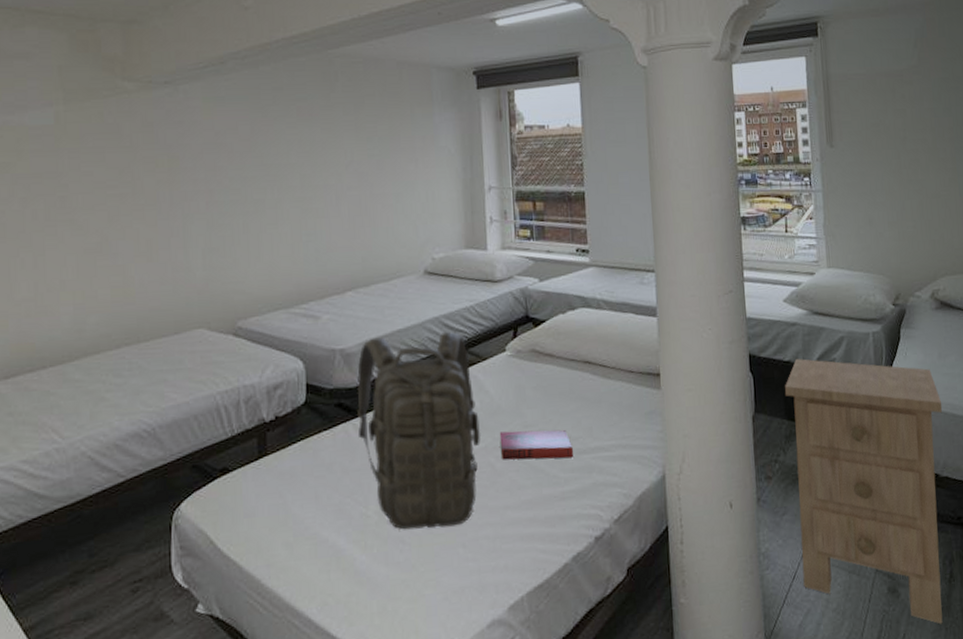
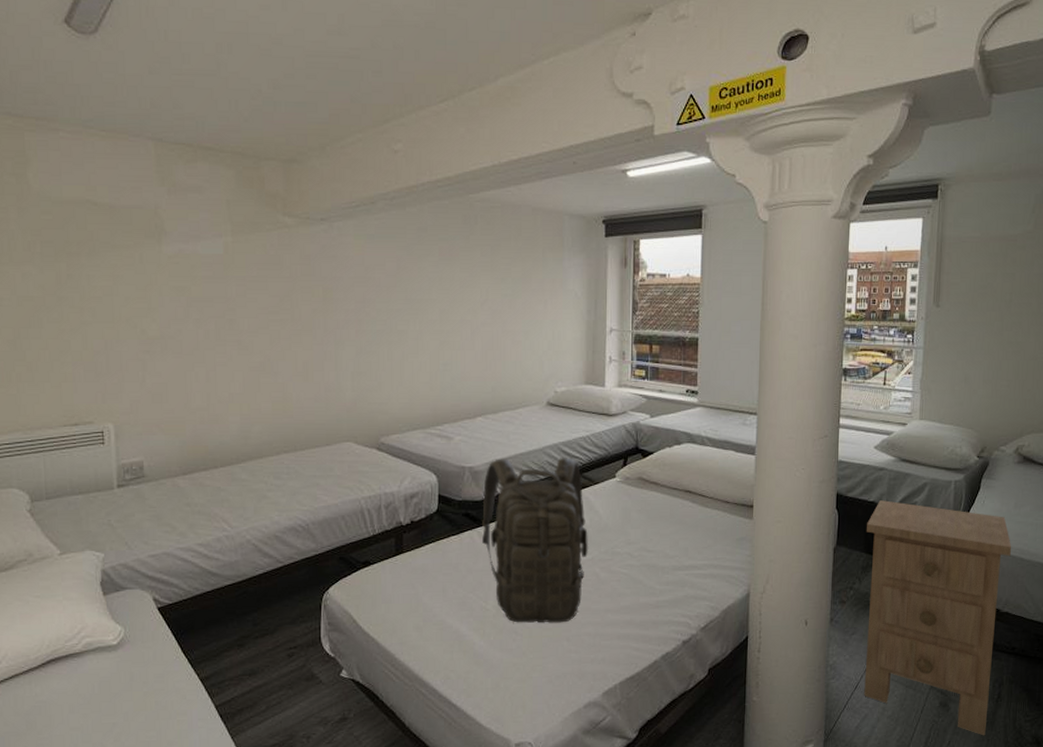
hardback book: present [499,429,573,460] -> none [605,546,669,573]

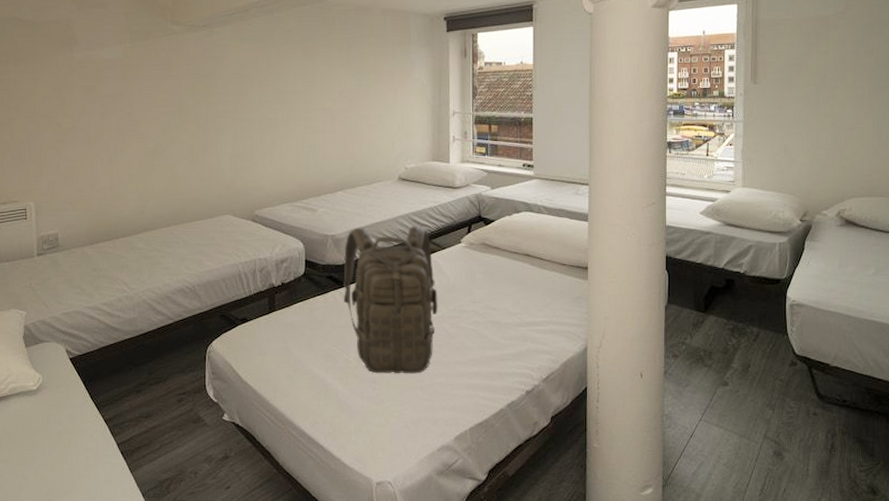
nightstand: present [864,500,1012,736] -> none [696,262,838,484]

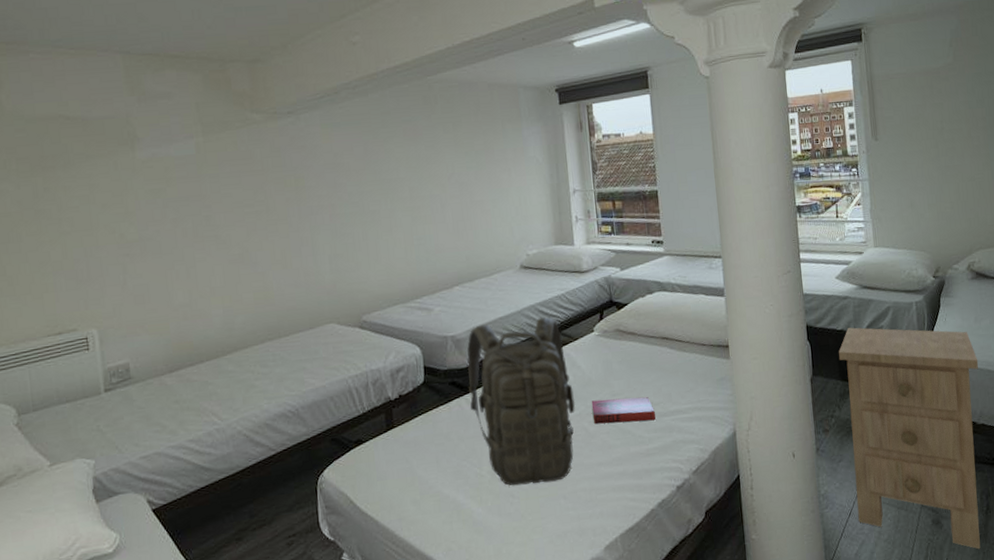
hardback book: none [453,305,512,329] -> present [591,396,656,424]
nightstand: none [696,262,838,484] -> present [839,327,981,549]

